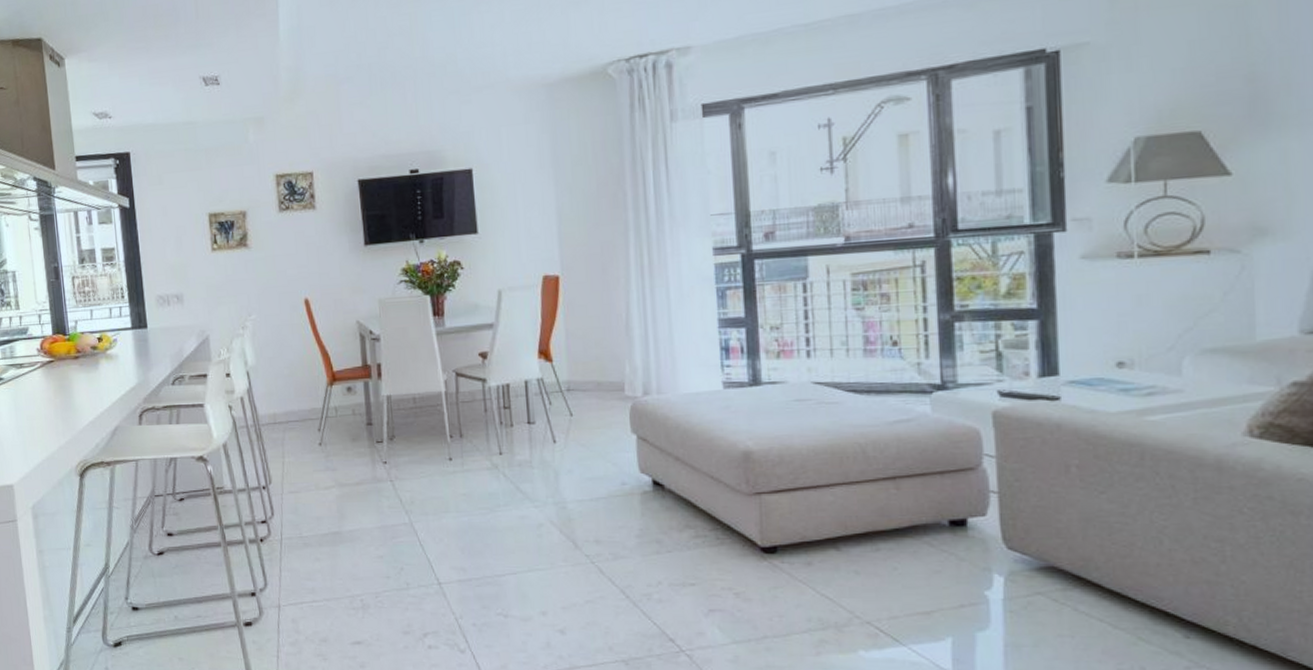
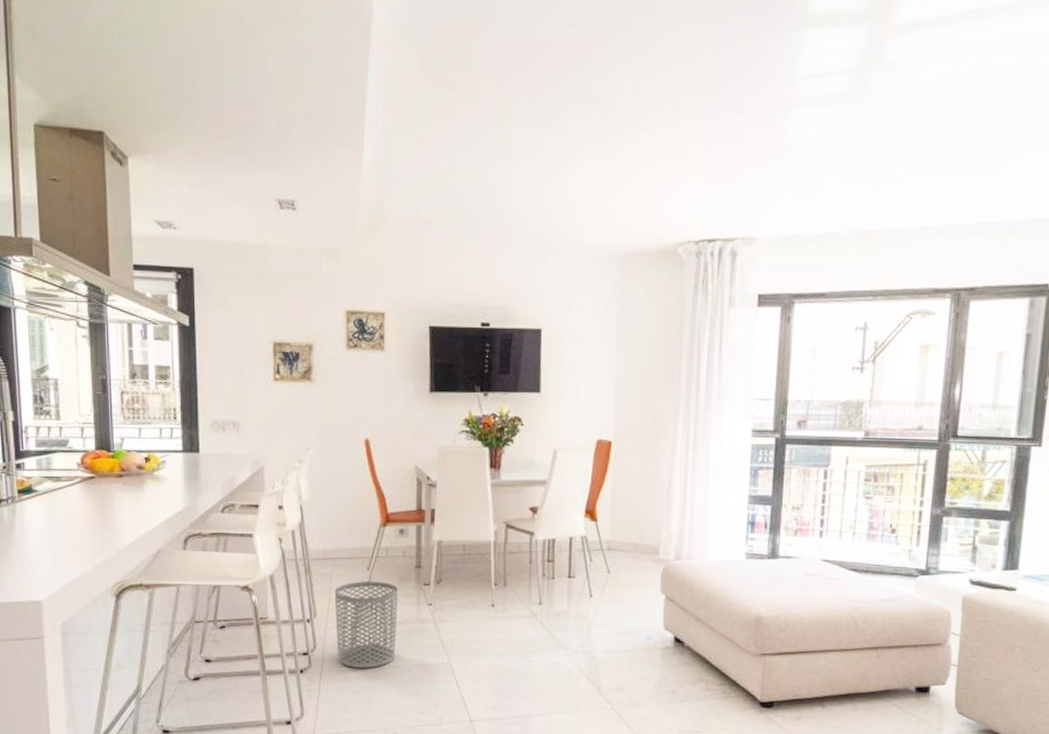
waste bin: none [287,442,354,534] -> present [334,581,398,668]

